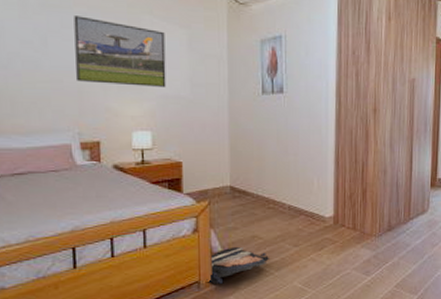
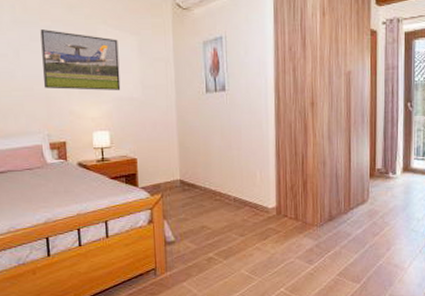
backpack: present [206,246,270,284] -> none [162,236,219,271]

